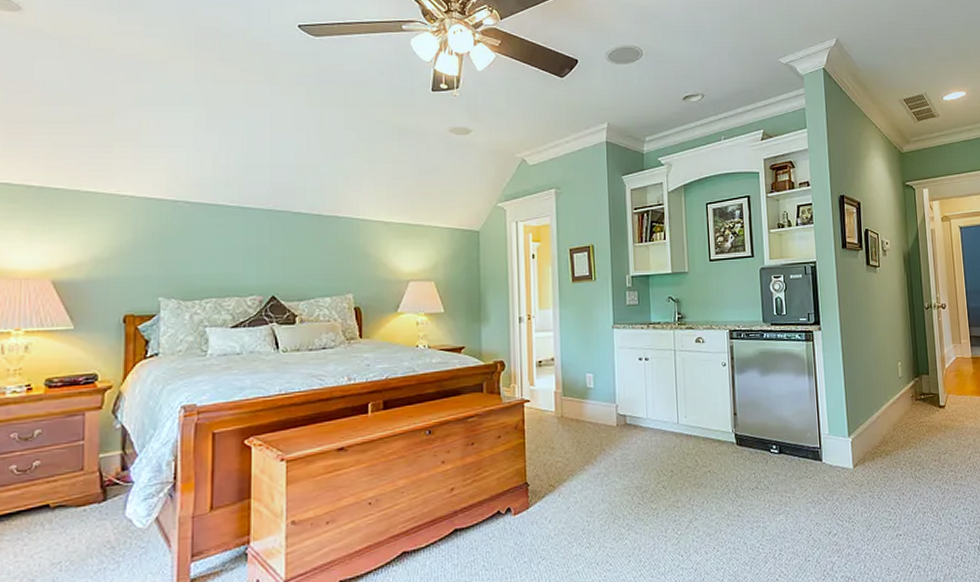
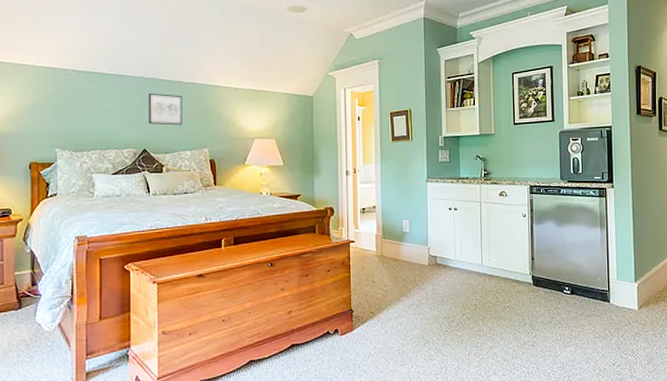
wall art: none [279,228,321,267] -> present [148,93,183,125]

